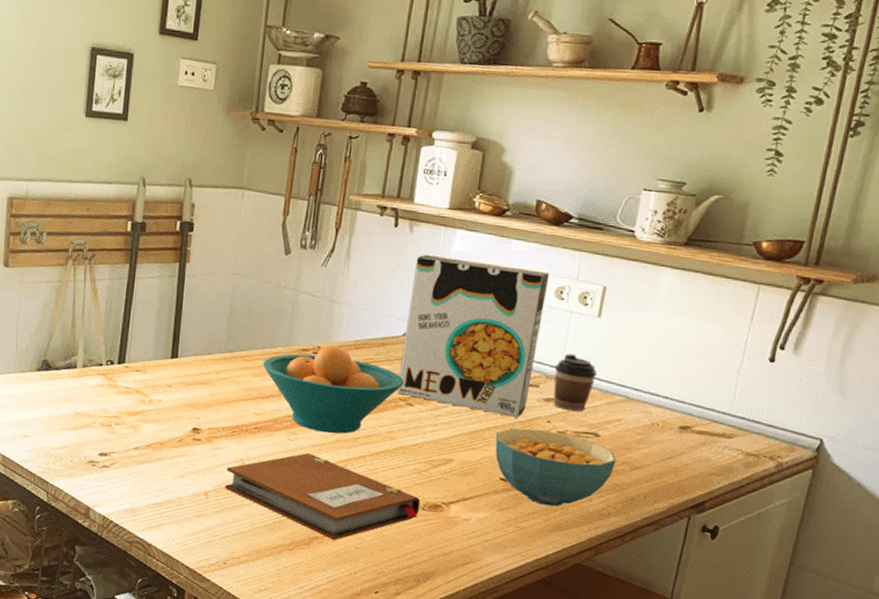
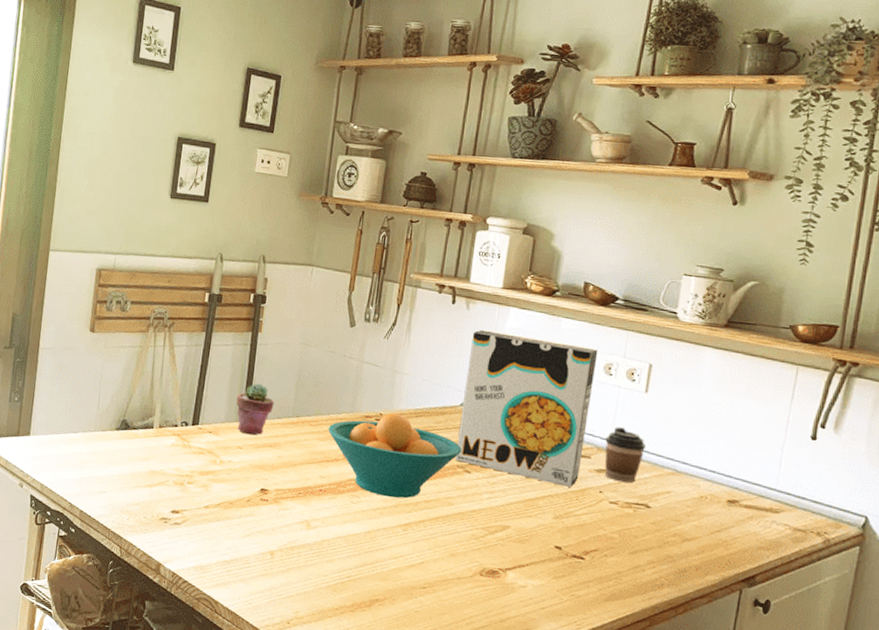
potted succulent: none [164,317,205,372] -> present [236,383,274,435]
notebook: present [224,453,421,541] -> none [290,516,479,604]
cereal bowl: present [495,428,616,507] -> none [549,497,667,577]

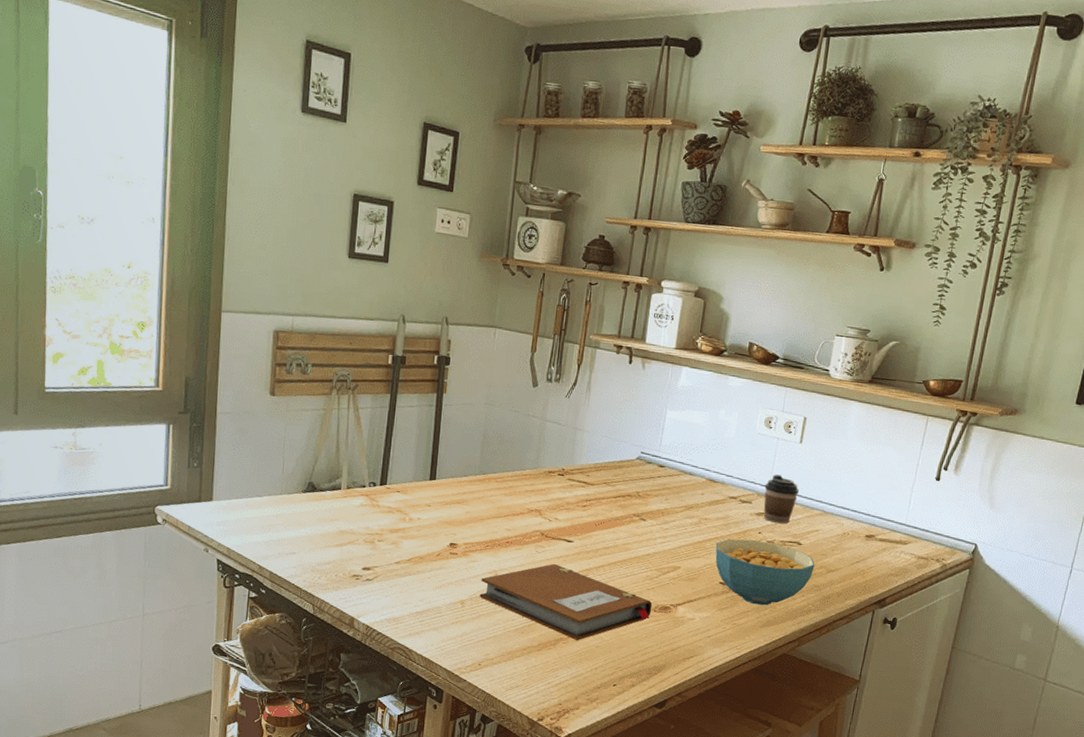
potted succulent: present [236,383,274,435] -> none [423,443,461,493]
notebook: none [290,516,479,604] -> present [479,564,653,641]
fruit bowl: present [327,412,462,499] -> none [513,467,638,546]
cereal box: present [454,329,598,487] -> none [631,388,760,530]
cereal bowl: none [549,497,667,577] -> present [715,539,815,606]

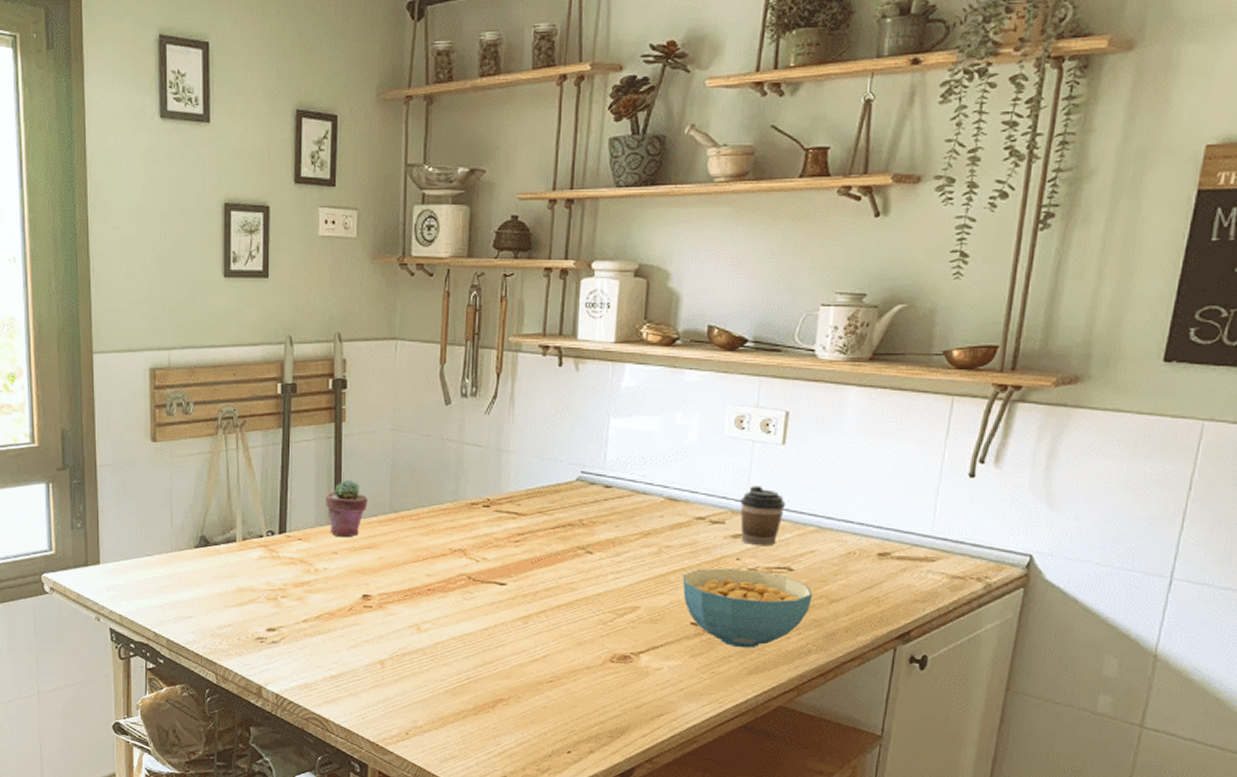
potted succulent: none [423,443,461,493] -> present [325,479,368,538]
notebook: present [479,564,653,641] -> none [401,612,609,702]

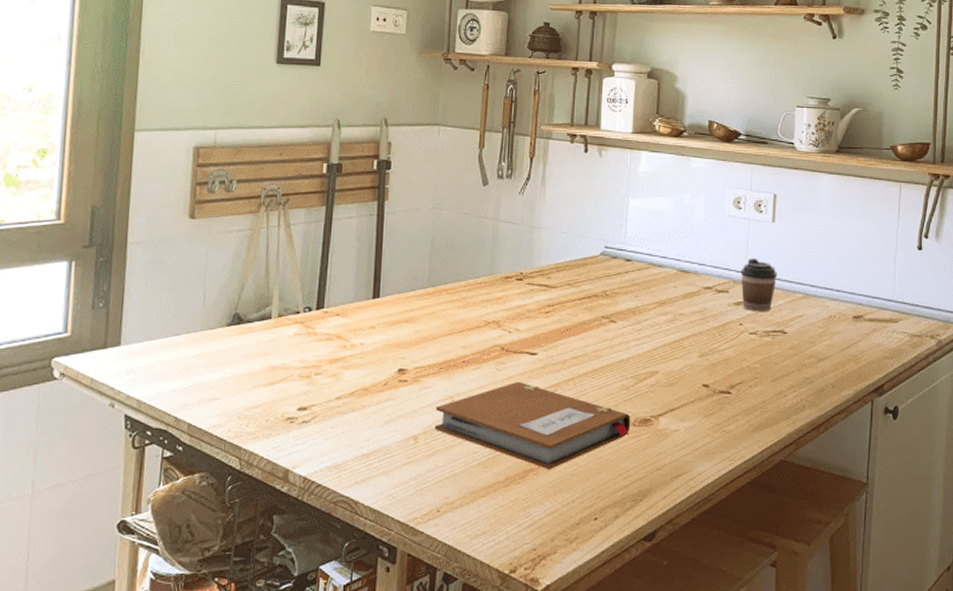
potted succulent: present [325,479,368,538] -> none [365,255,407,312]
notebook: none [401,612,609,702] -> present [434,382,631,471]
cereal bowl: present [682,568,813,649] -> none [694,333,804,407]

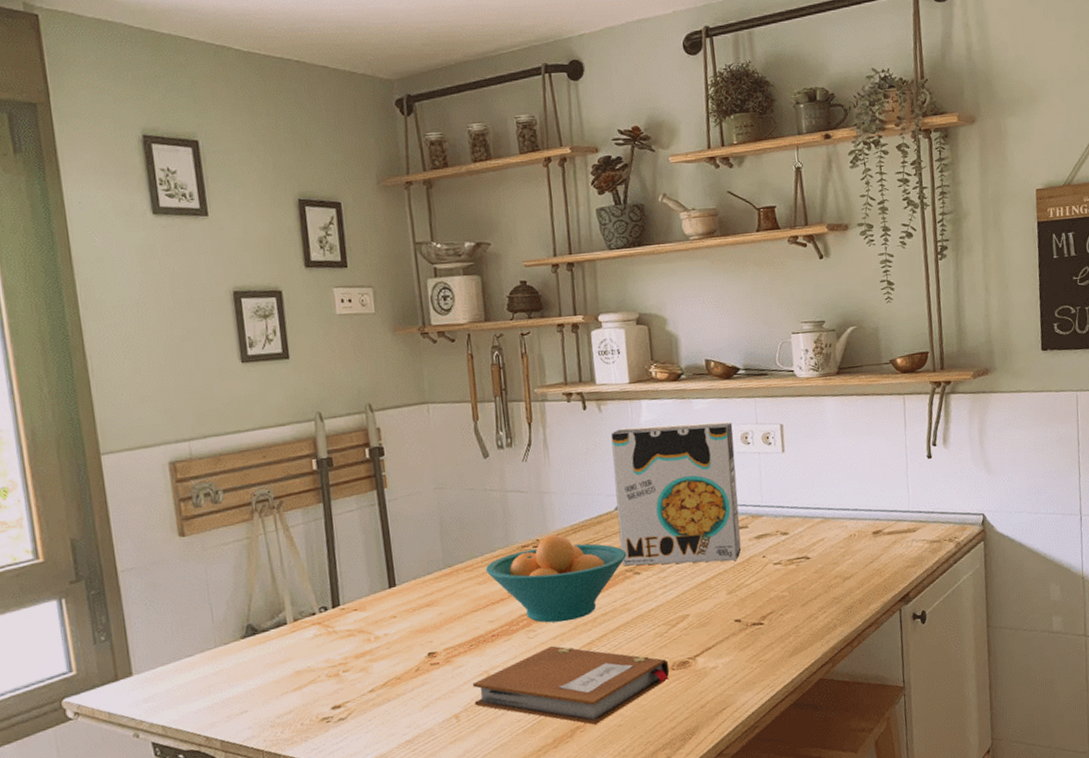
fruit bowl: none [467,270,606,359] -> present [485,534,627,623]
cereal box: none [599,176,727,324] -> present [610,421,742,566]
coffee cup: present [740,258,777,311] -> none [757,490,794,542]

